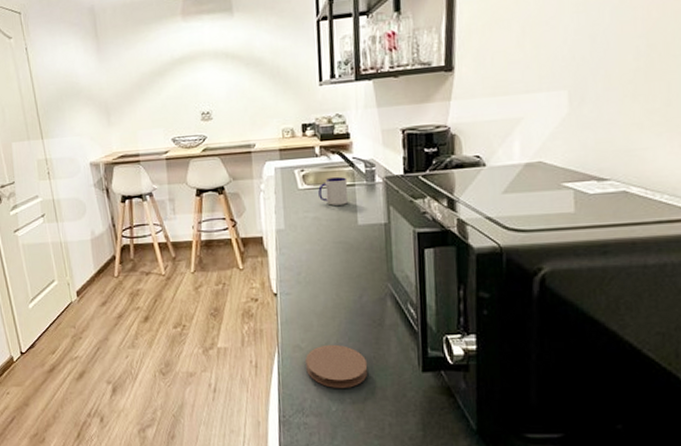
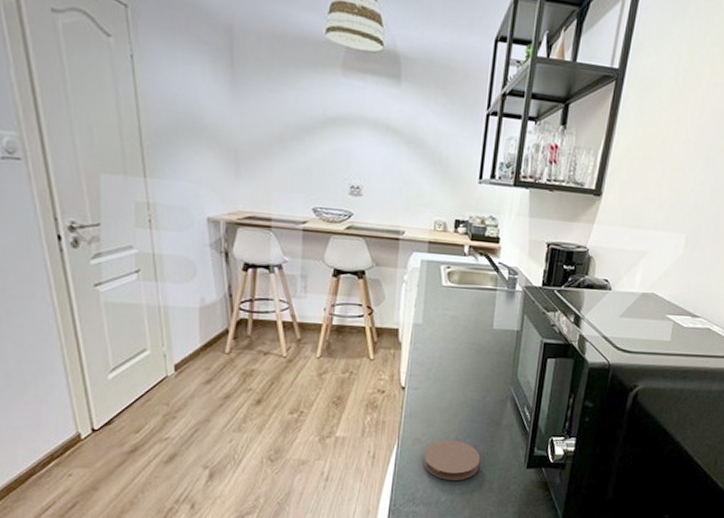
mug: present [318,177,349,206] -> none [460,279,490,308]

